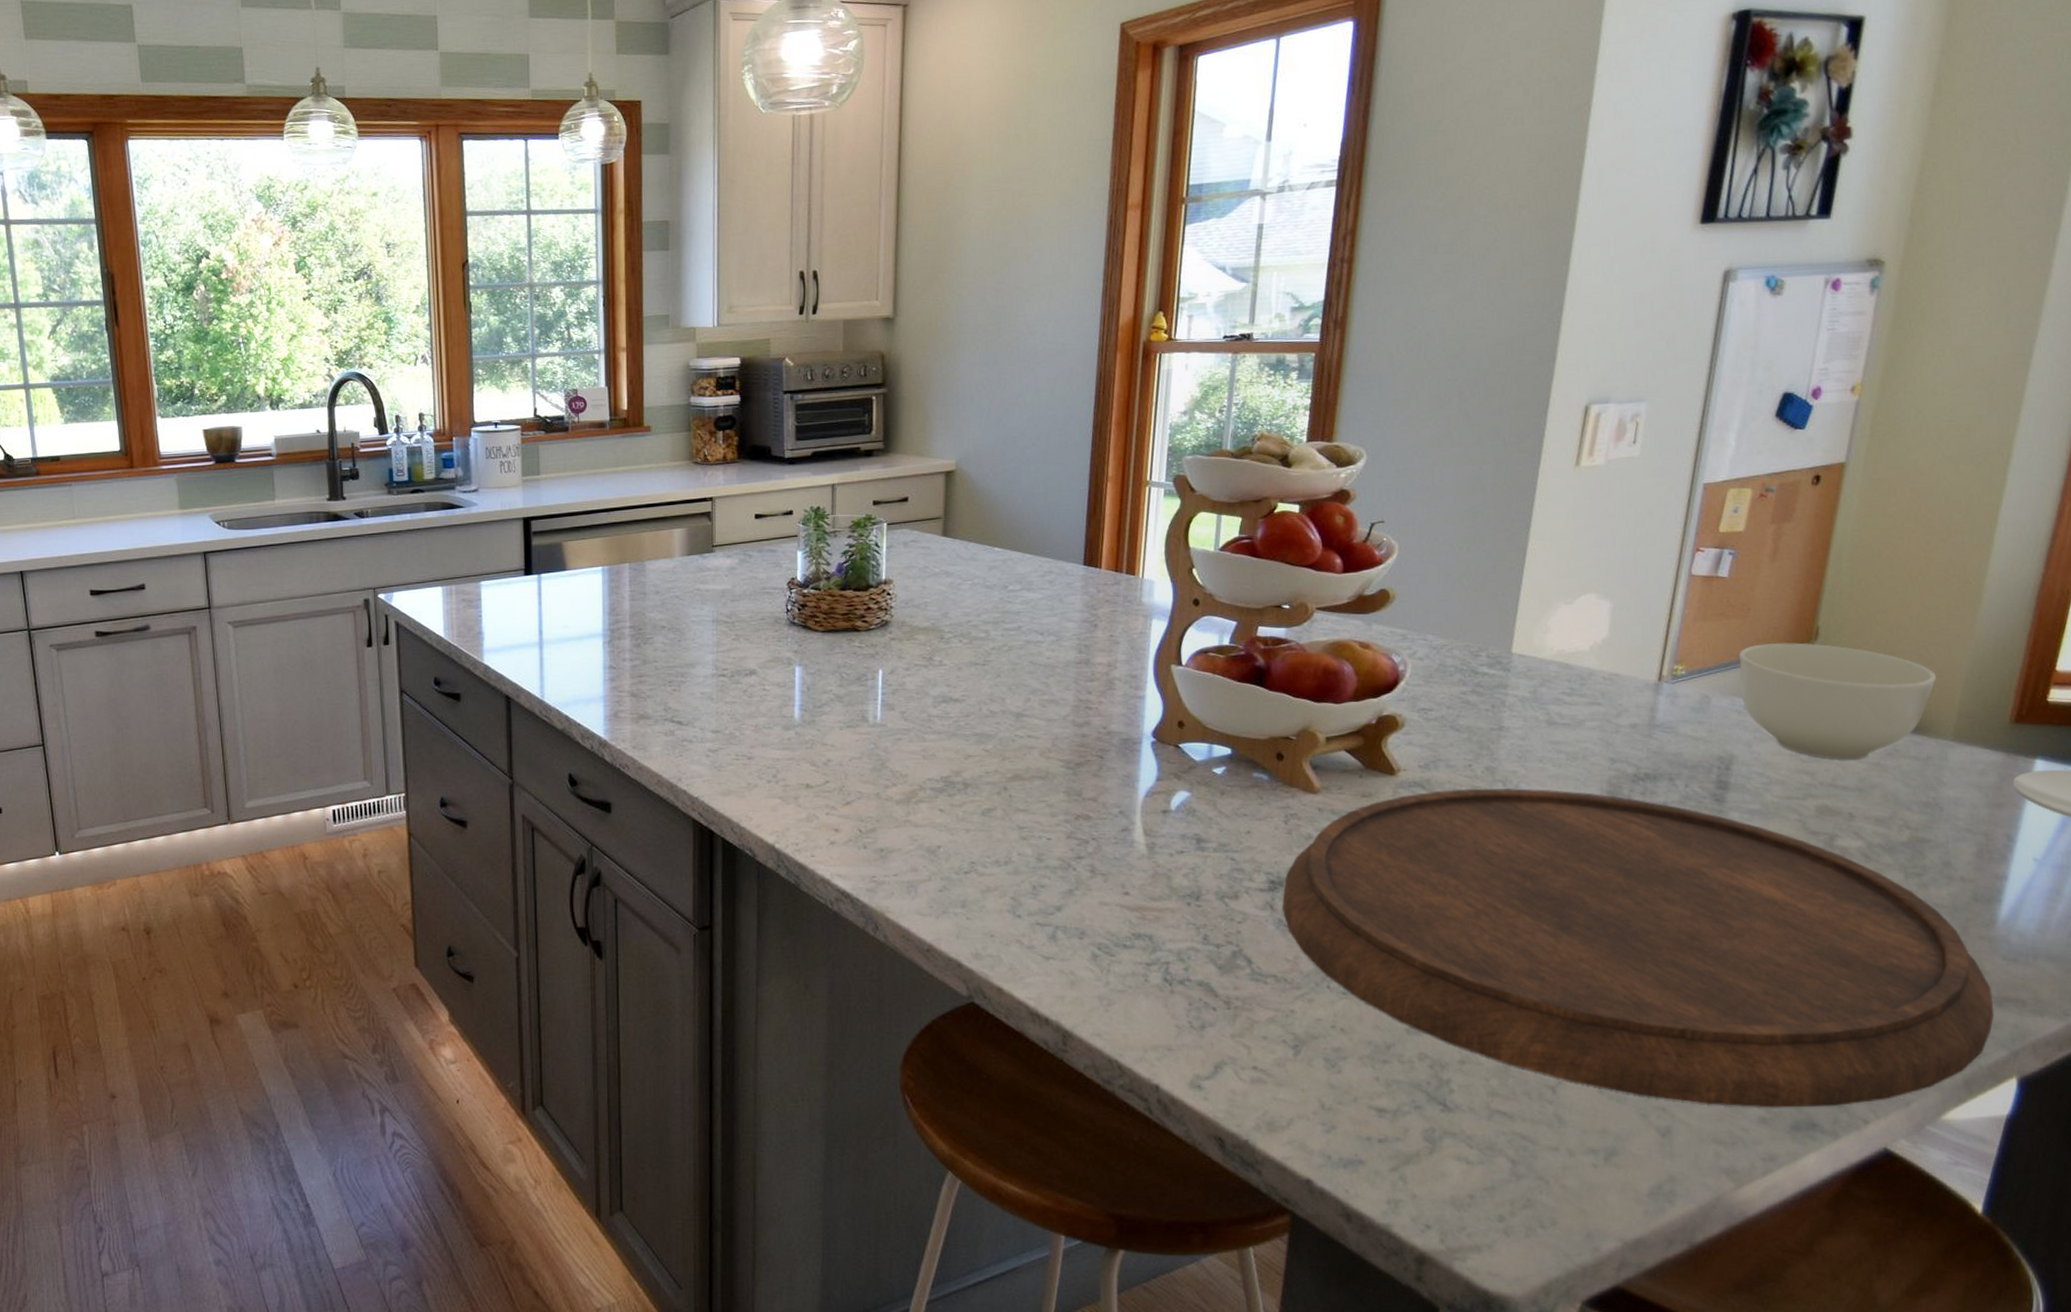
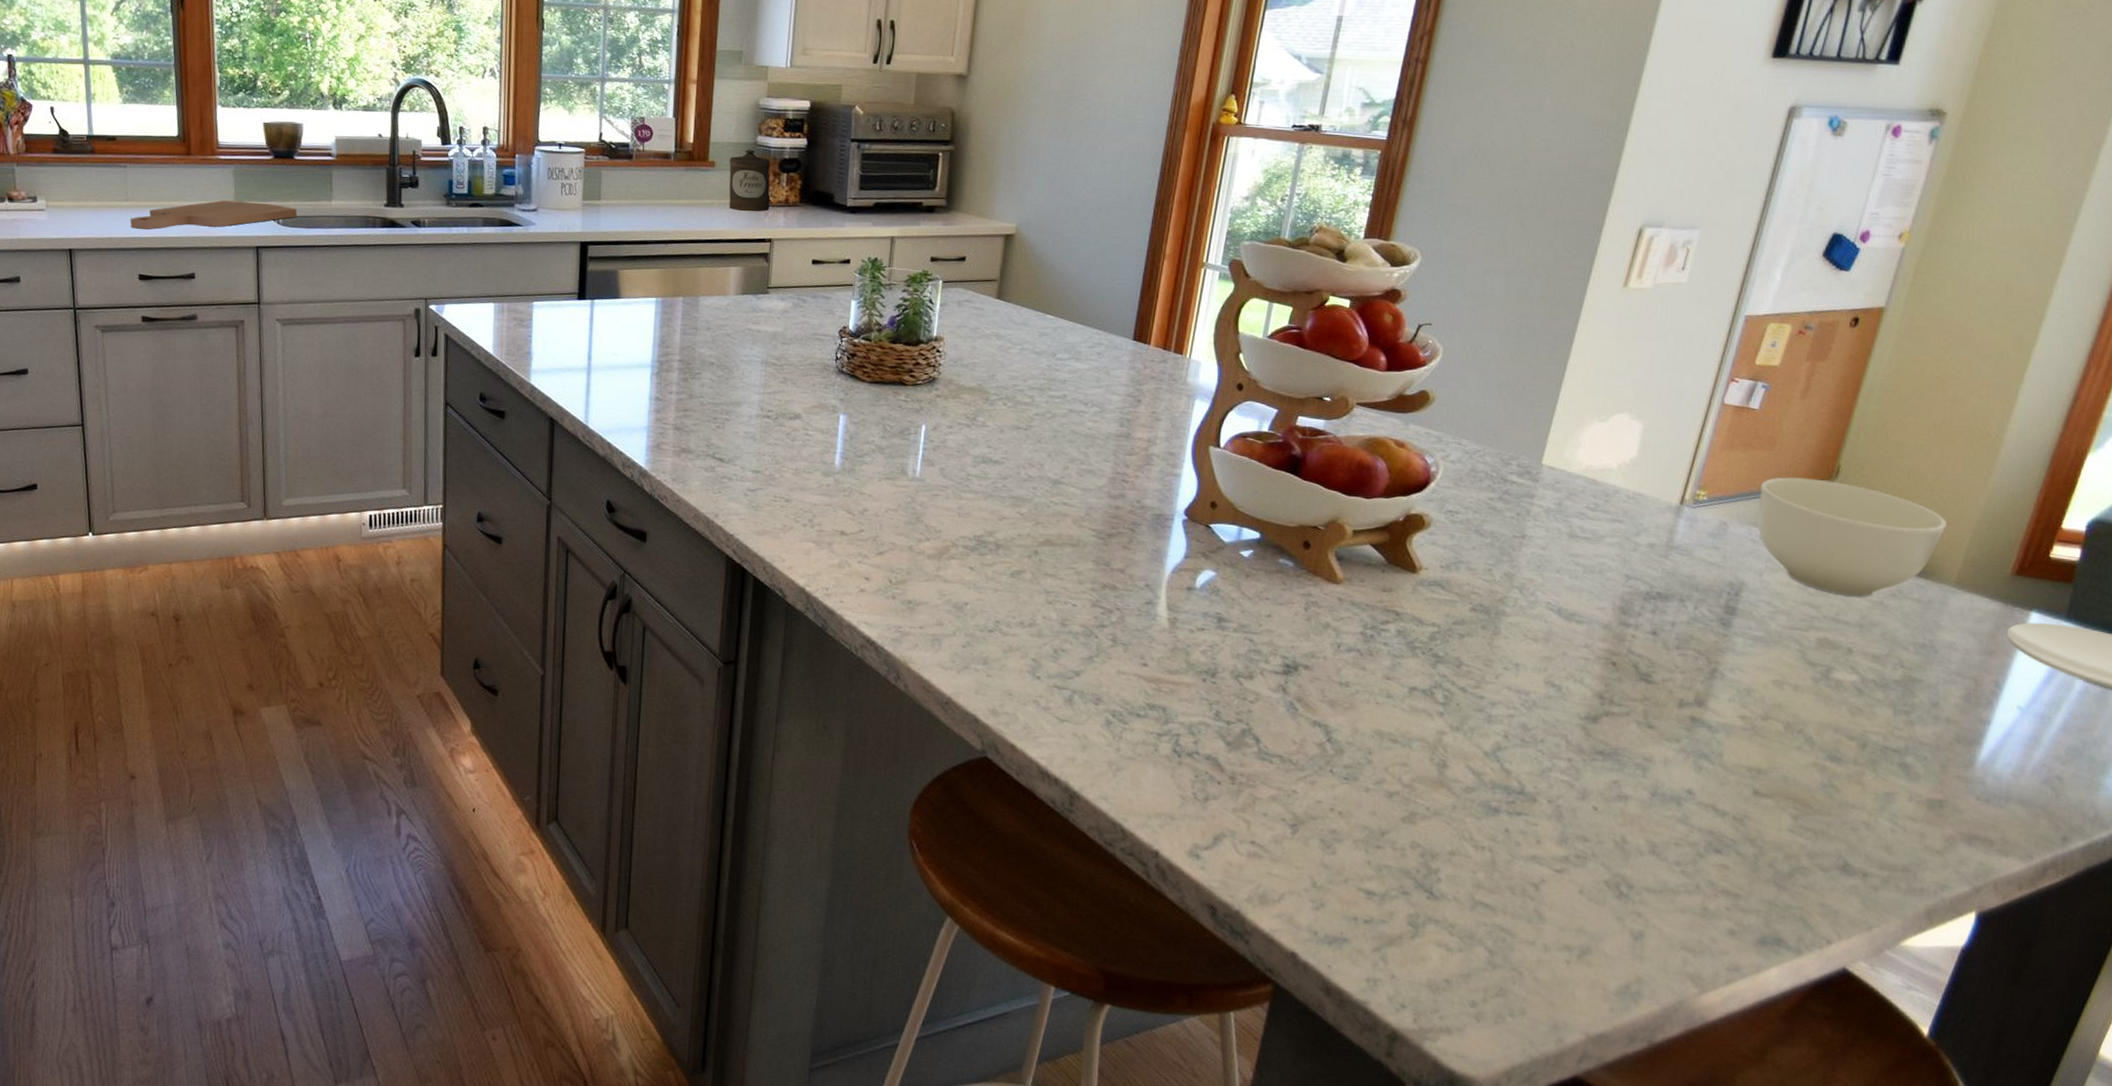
cutting board: none [78,508,242,545] -> present [130,200,298,230]
canister: none [664,410,708,473] -> present [729,149,770,212]
cutting board: present [1282,788,1995,1108] -> none [1295,591,1963,925]

